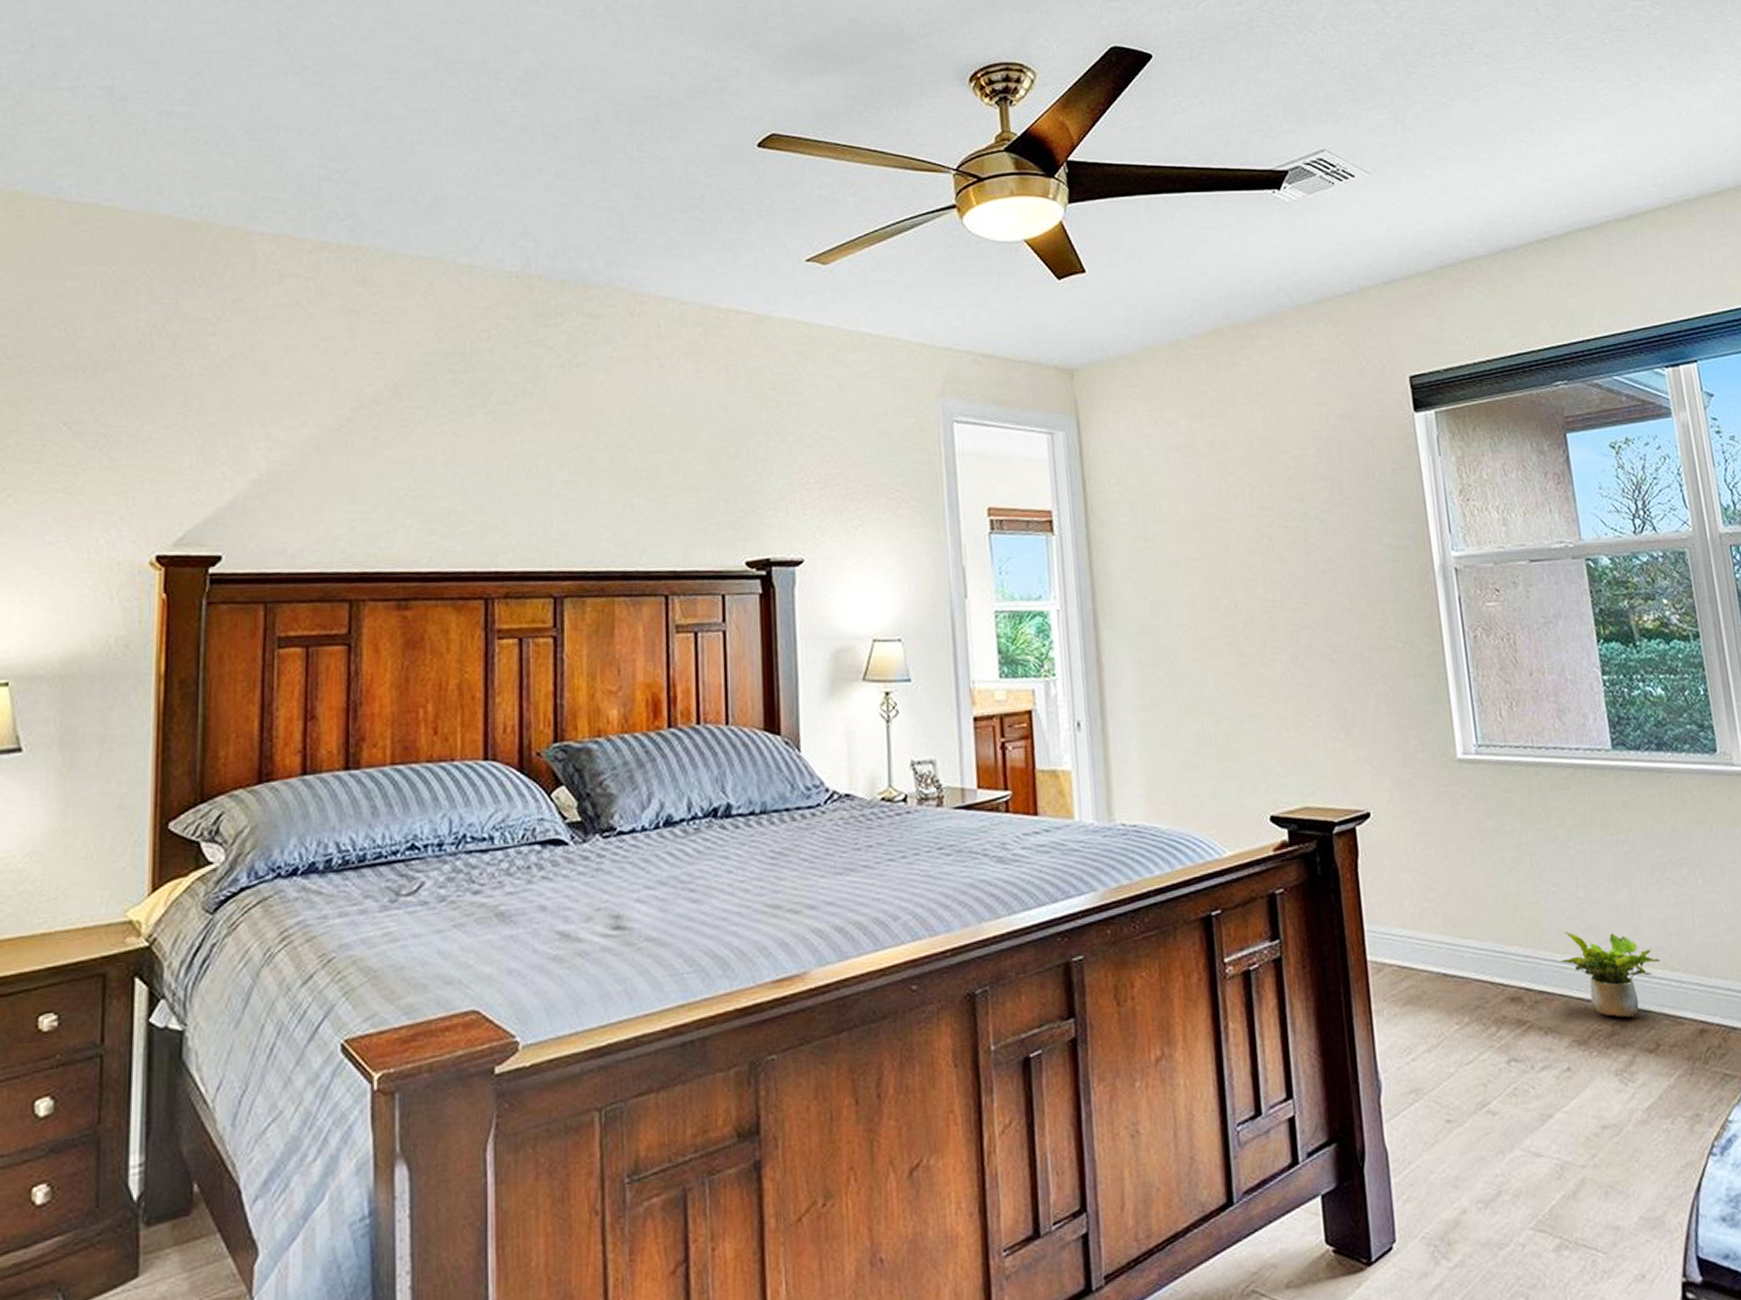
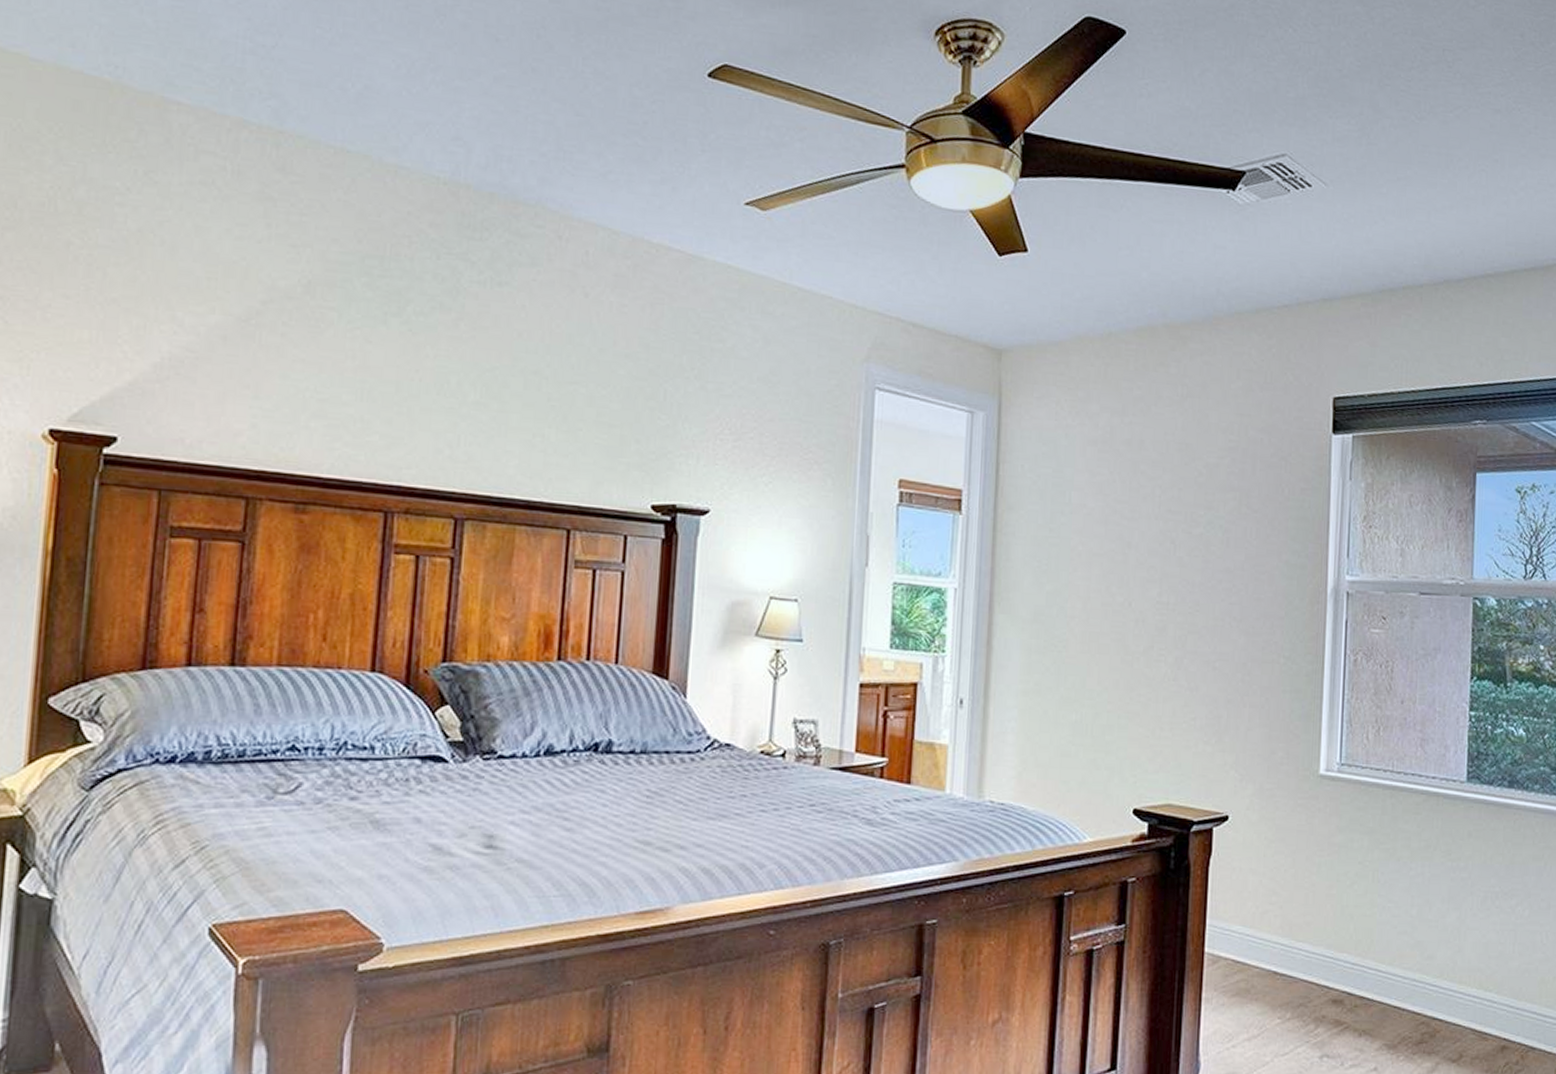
potted plant: present [1561,932,1661,1018] -> none [1385,946,1477,1028]

